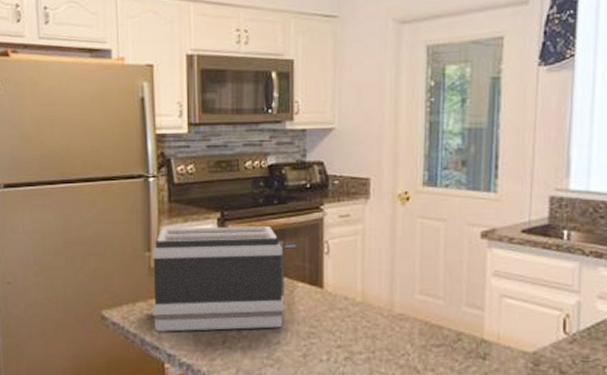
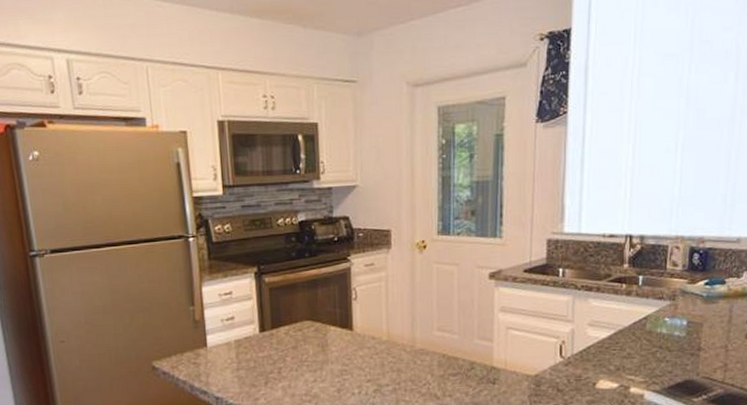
toaster: present [152,225,296,332] -> none [195,276,327,378]

